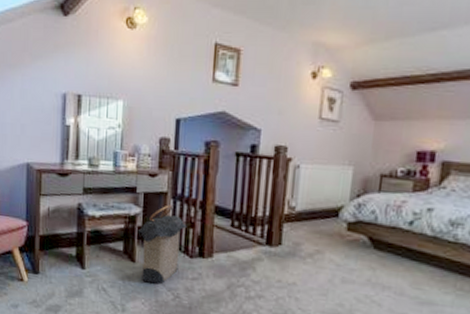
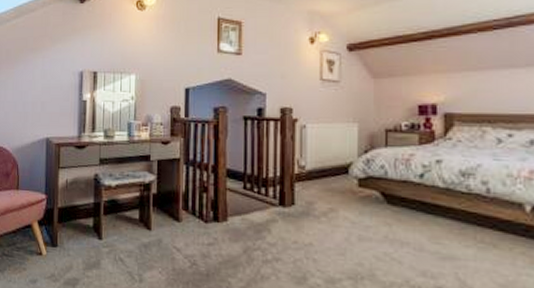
laundry hamper: present [137,205,187,285] -> none [152,170,200,252]

